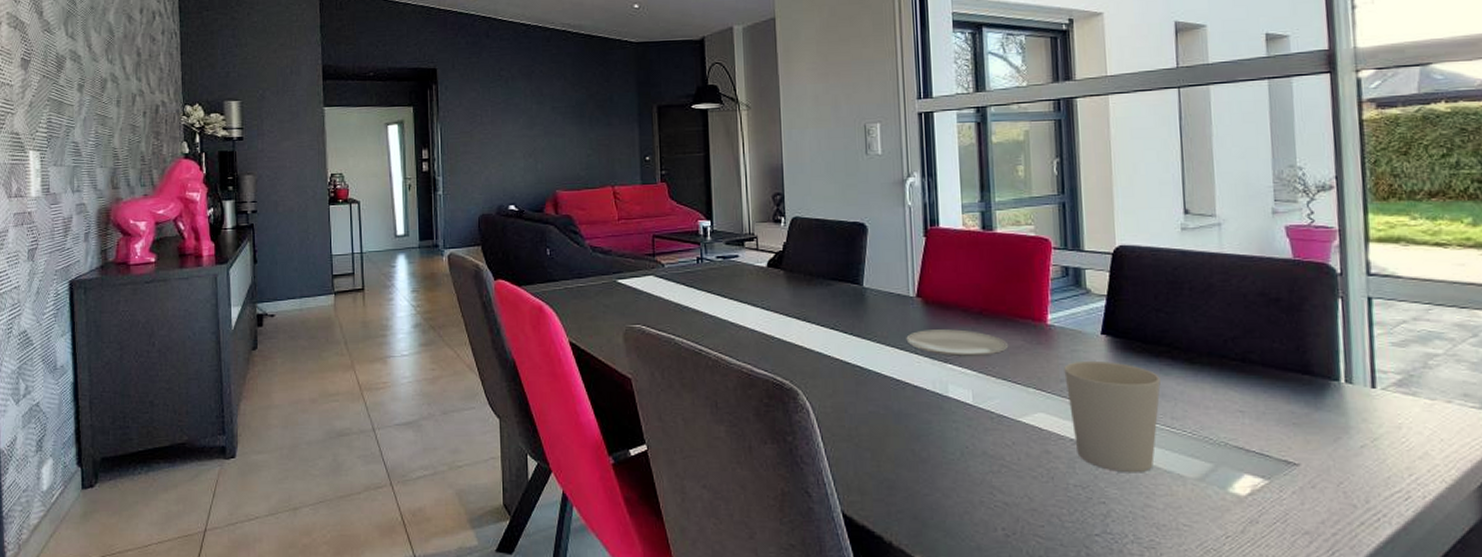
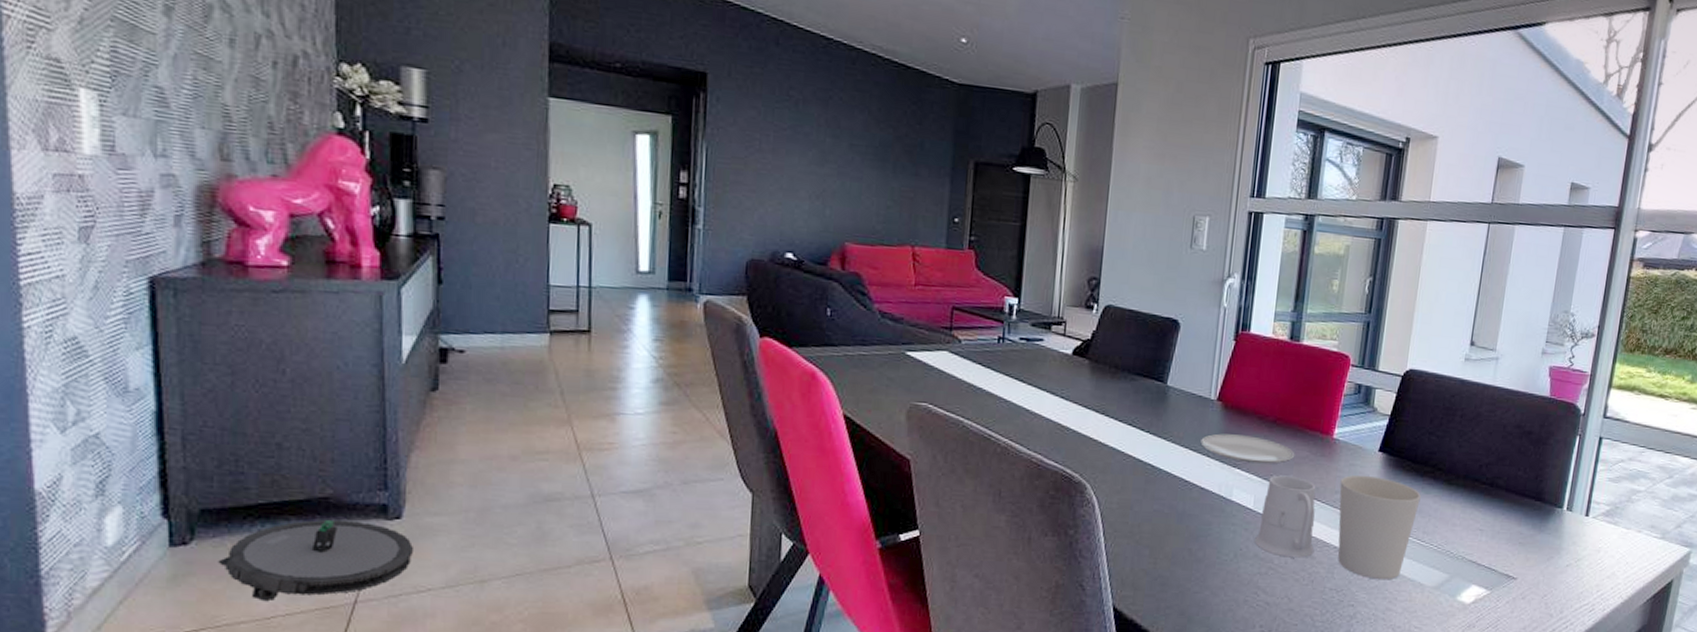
robot vacuum: none [113,461,245,532] -> present [218,519,415,602]
mug: none [980,367,1049,453] -> present [1255,475,1316,558]

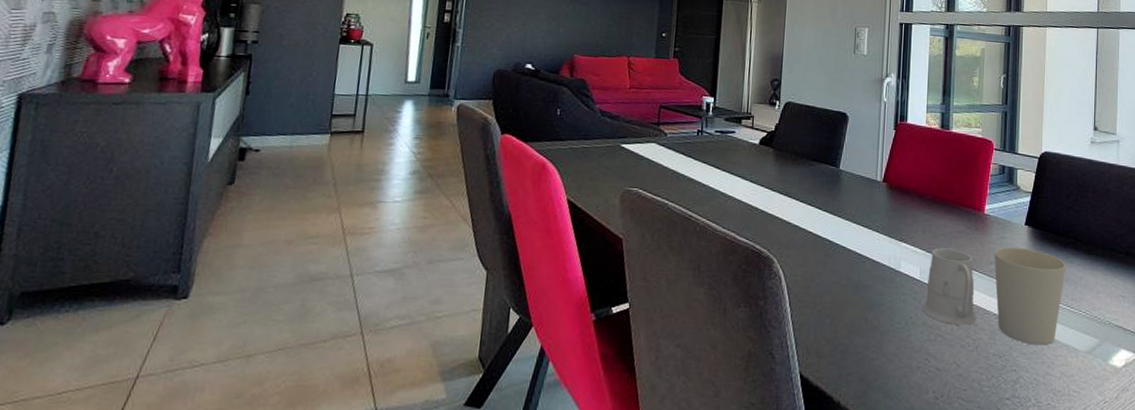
robot vacuum: present [218,519,415,602] -> none [26,300,195,378]
plate: present [1200,433,1295,464] -> none [870,211,953,238]

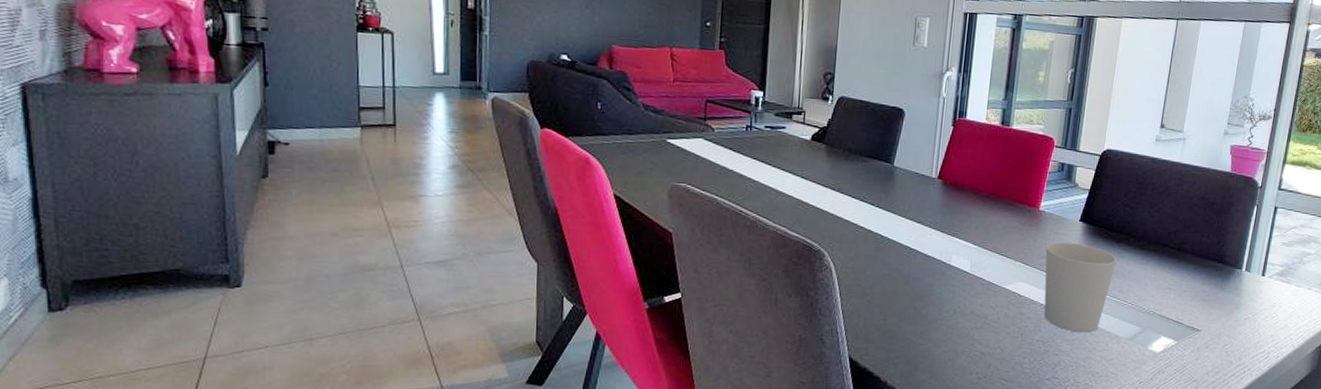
mug: present [923,248,976,325] -> none [971,243,1025,314]

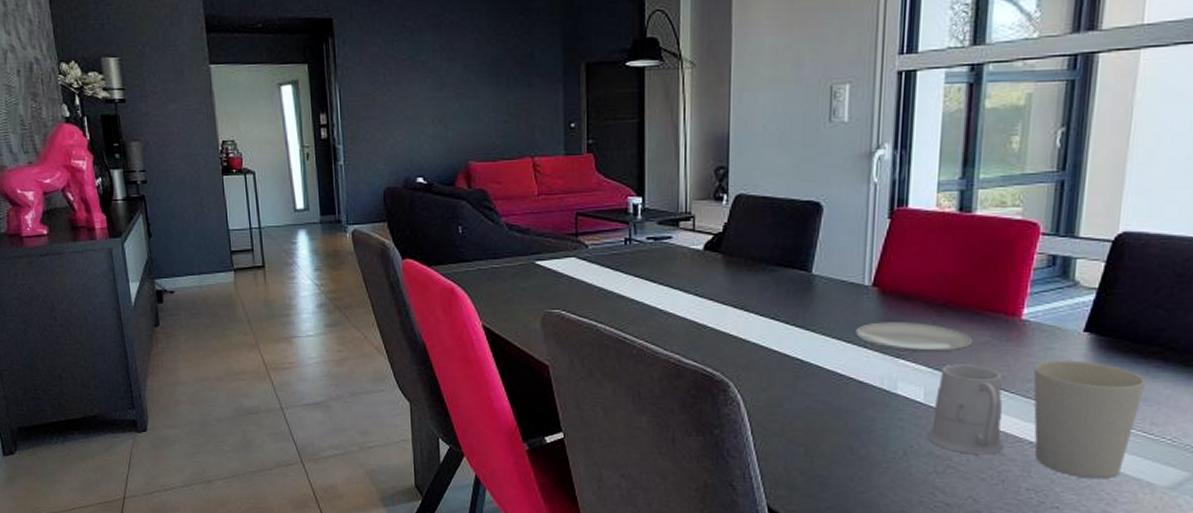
plate: none [923,207,1006,234] -> present [855,322,973,353]
mug: none [971,243,1025,314] -> present [928,364,1004,455]

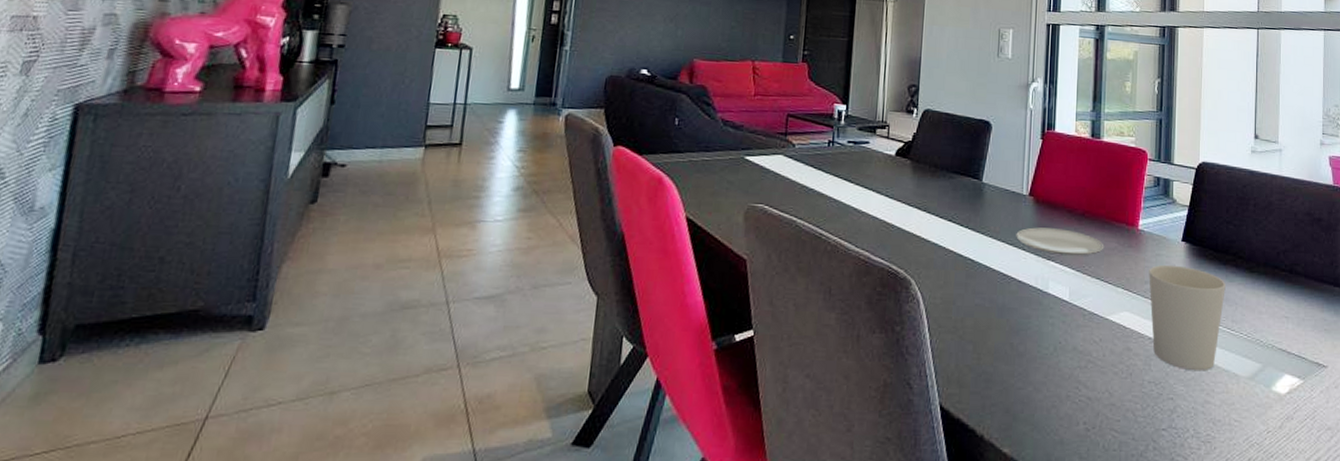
mug: present [928,364,1004,455] -> none [1073,266,1130,350]

